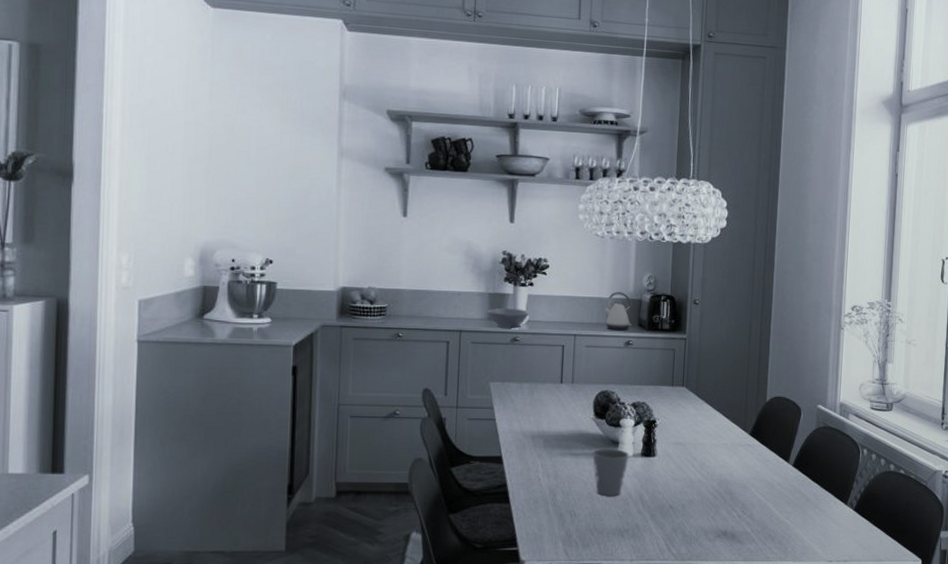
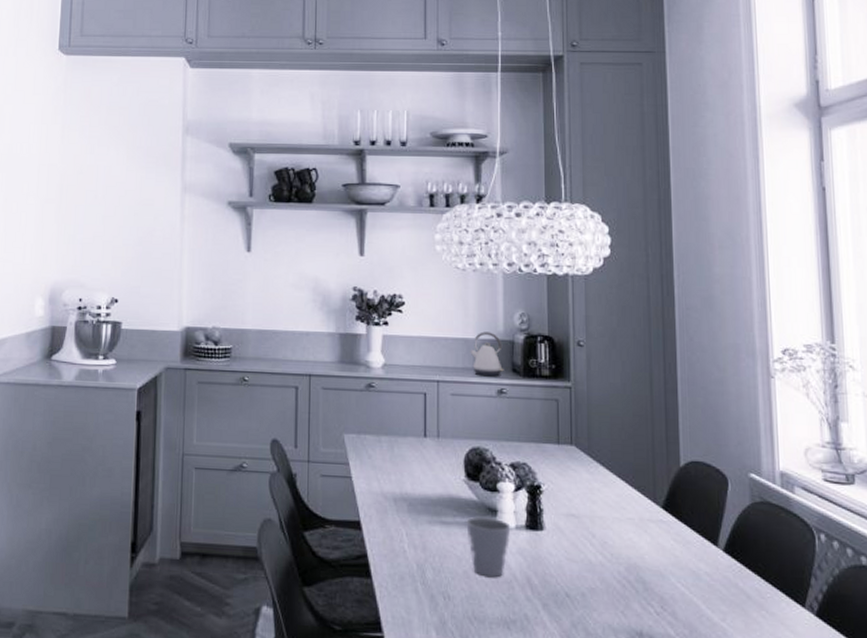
bowl: present [487,308,530,329] -> none [338,350,386,374]

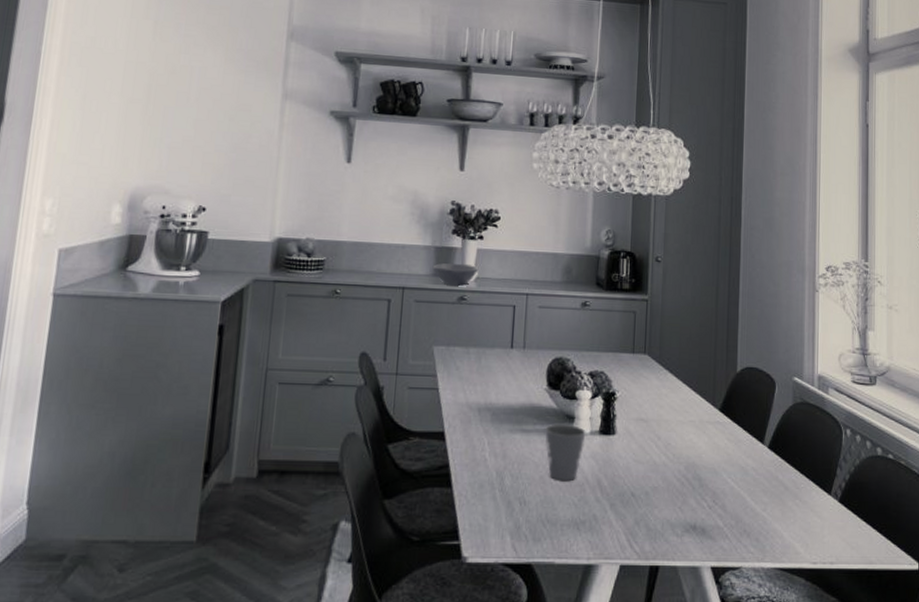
bowl: none [338,350,386,374] -> present [432,263,479,287]
kettle: present [470,331,504,377] -> none [558,247,589,290]

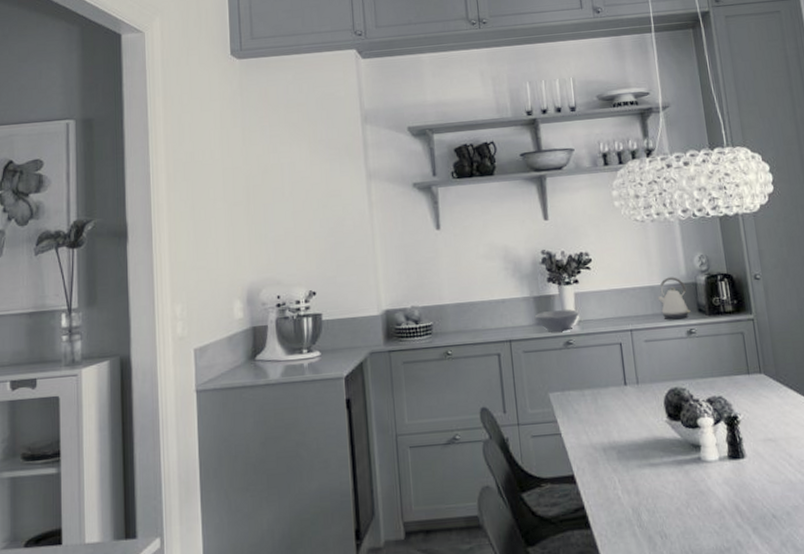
mug: present [544,423,586,480] -> none [673,453,716,510]
kettle: none [558,247,589,290] -> present [657,277,691,320]

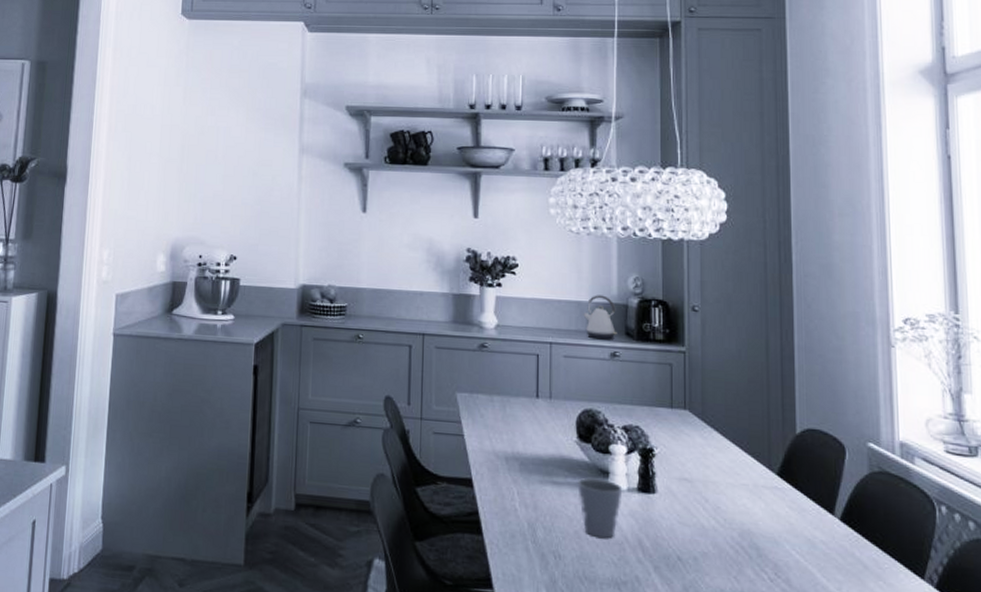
bowl: present [534,309,580,333] -> none [451,310,499,334]
mug: none [673,453,716,510] -> present [577,478,623,538]

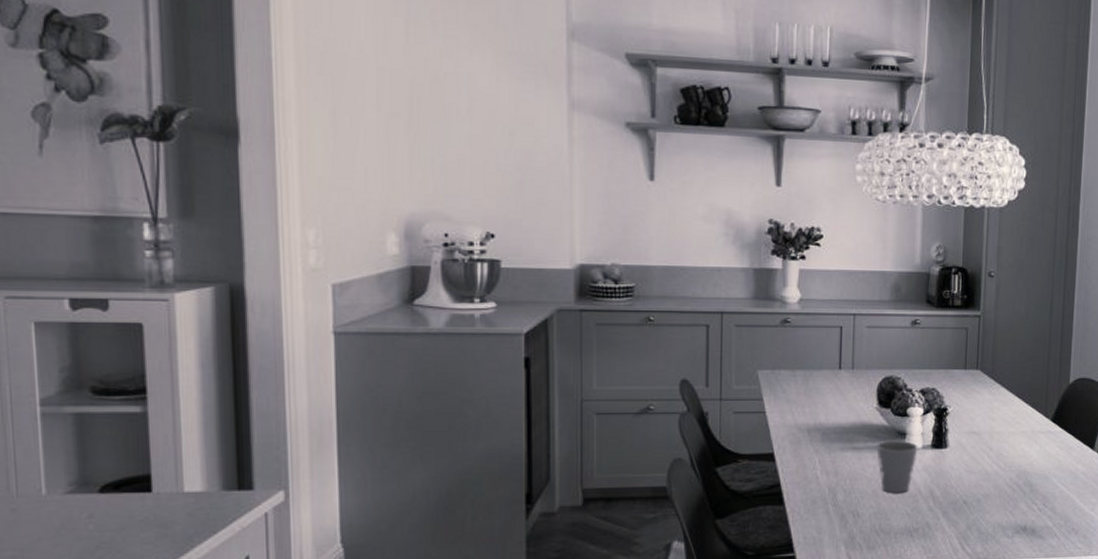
kettle: present [583,295,617,340] -> none [887,264,919,309]

